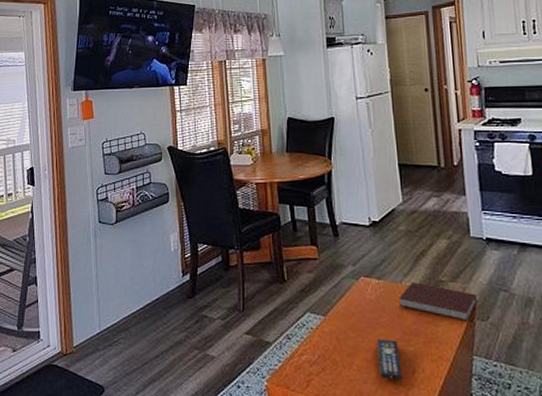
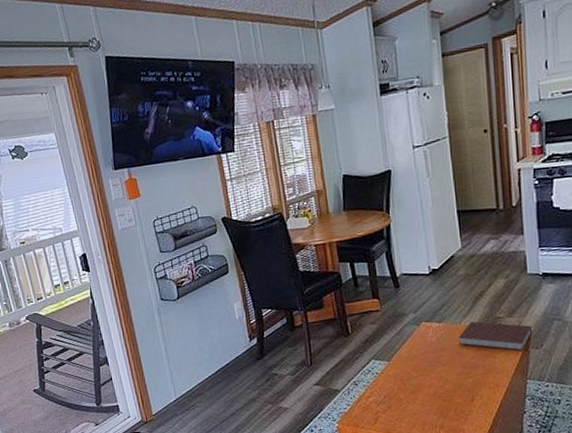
remote control: present [377,339,403,380] -> none [439,374,462,409]

